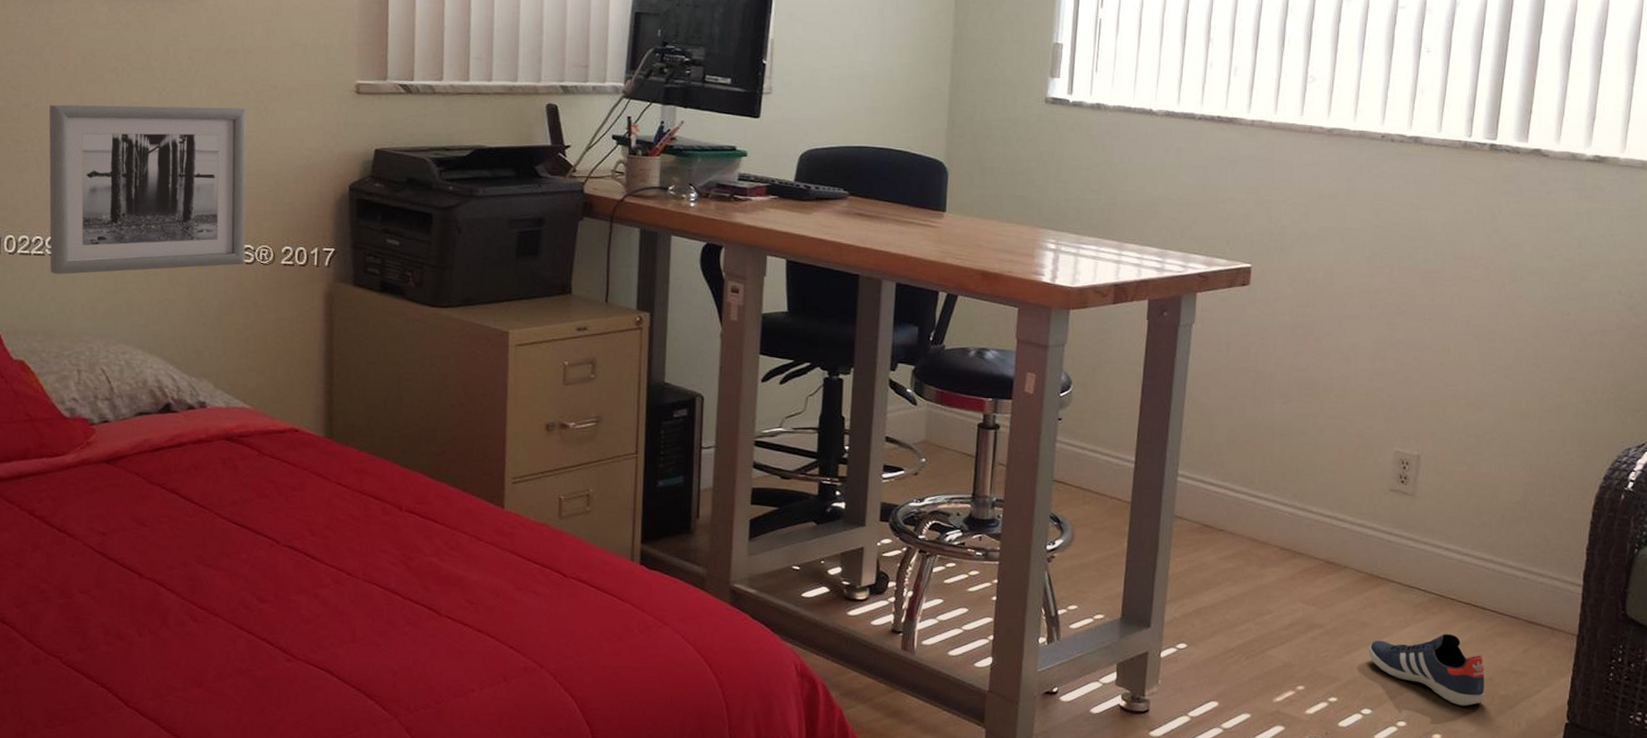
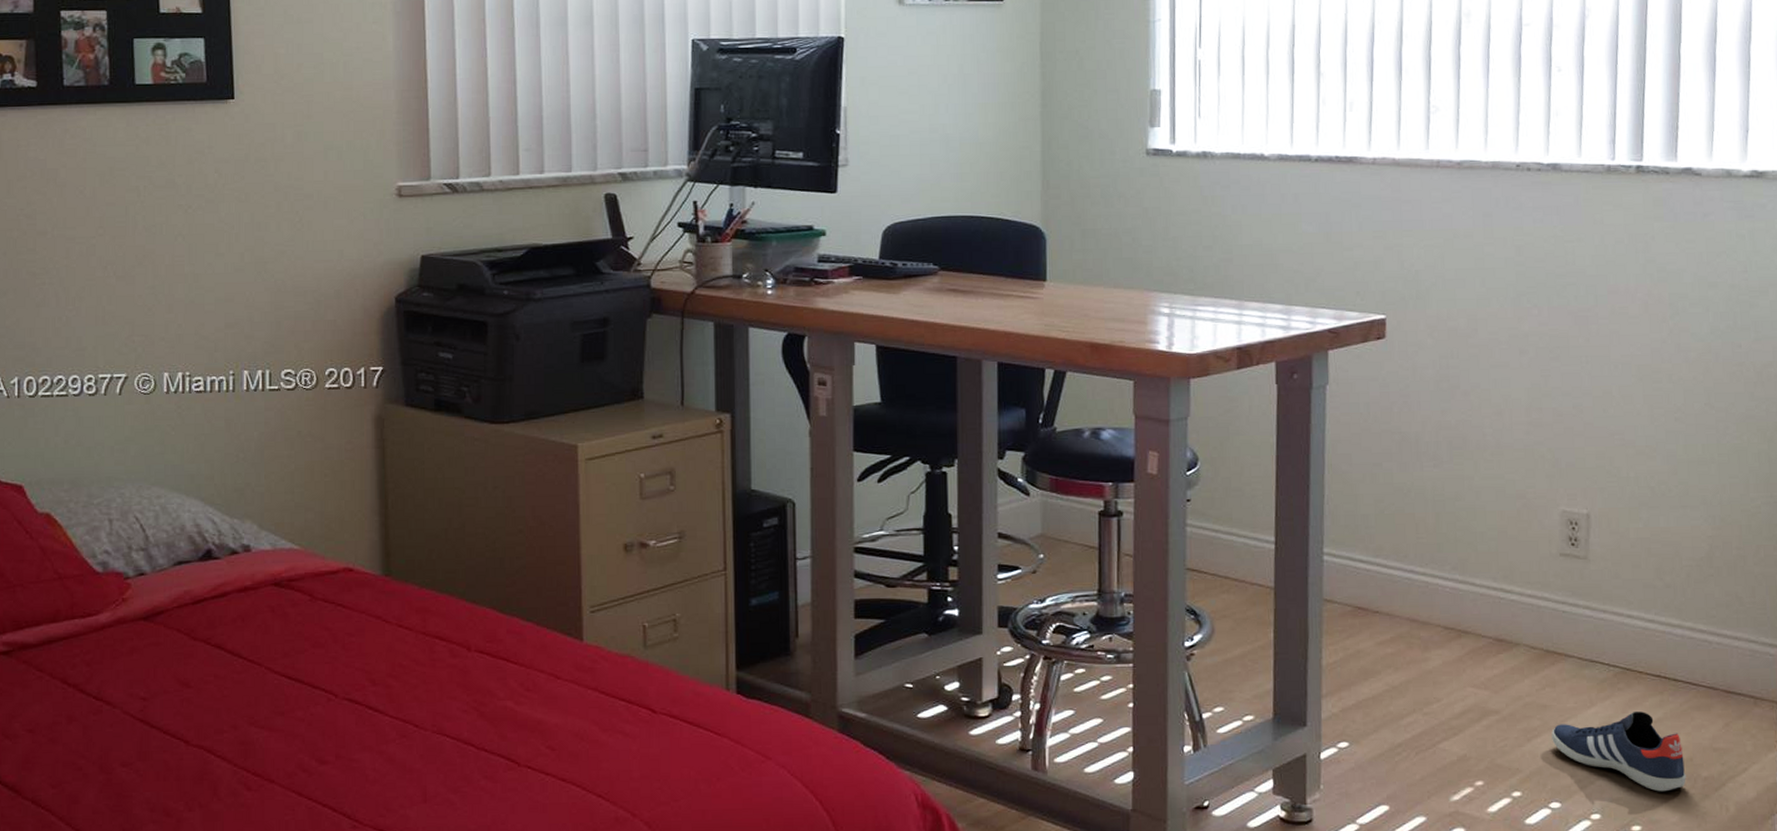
wall art: present [49,104,247,275] -> none [67,221,285,417]

